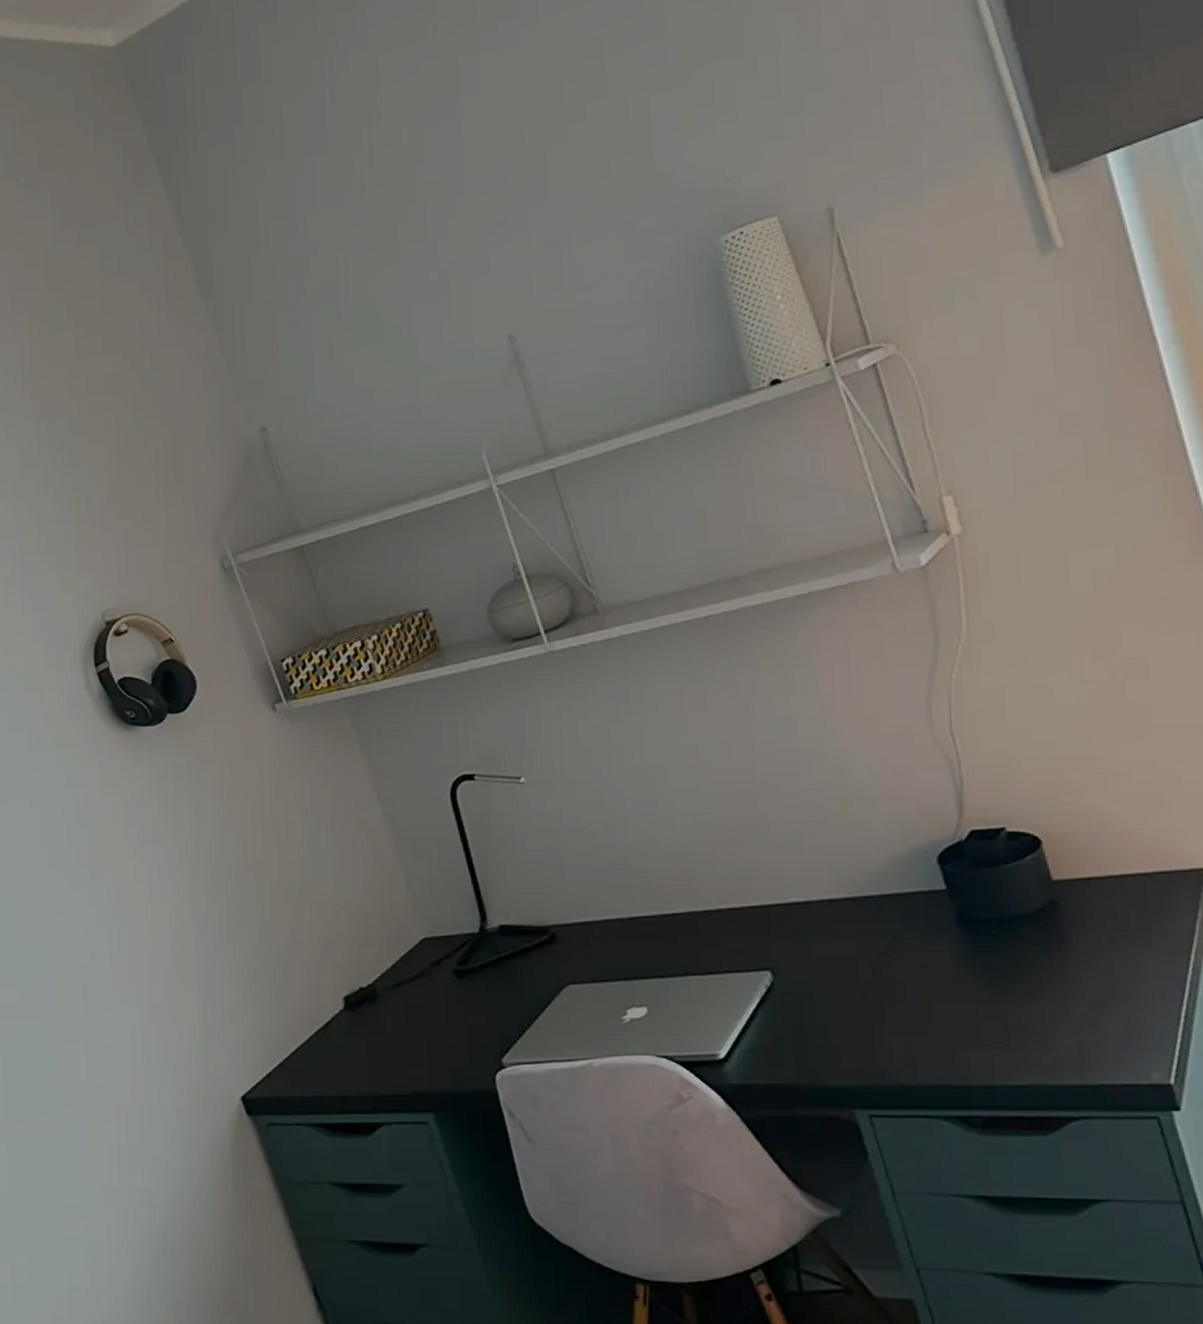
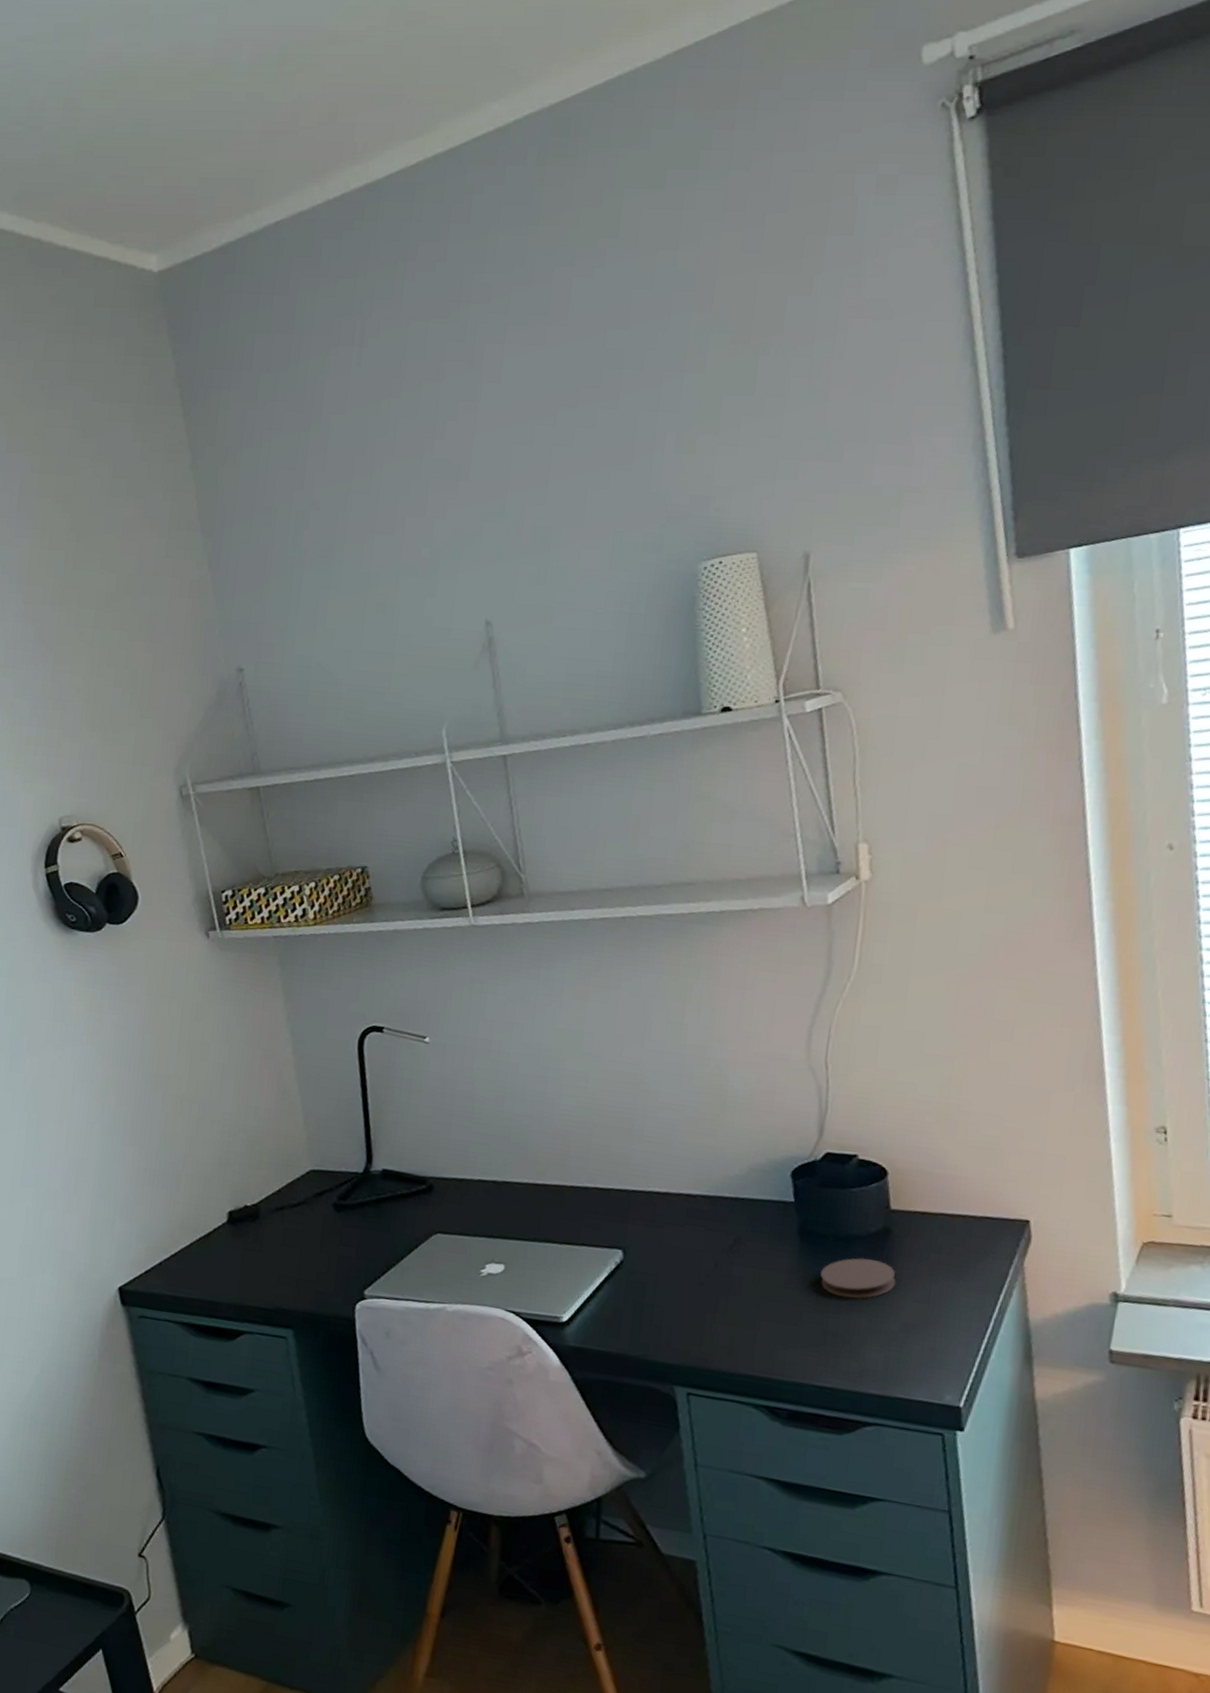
coaster: none [990,938,1074,984] -> present [820,1258,897,1299]

